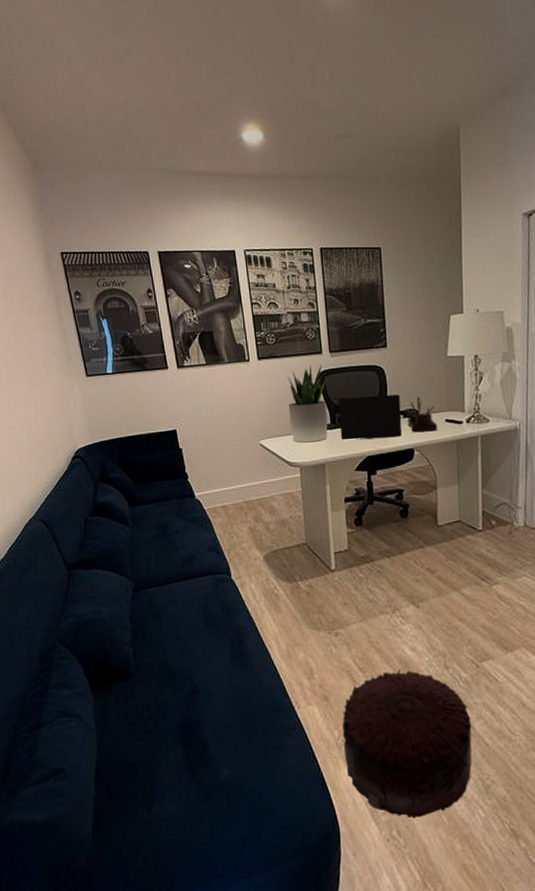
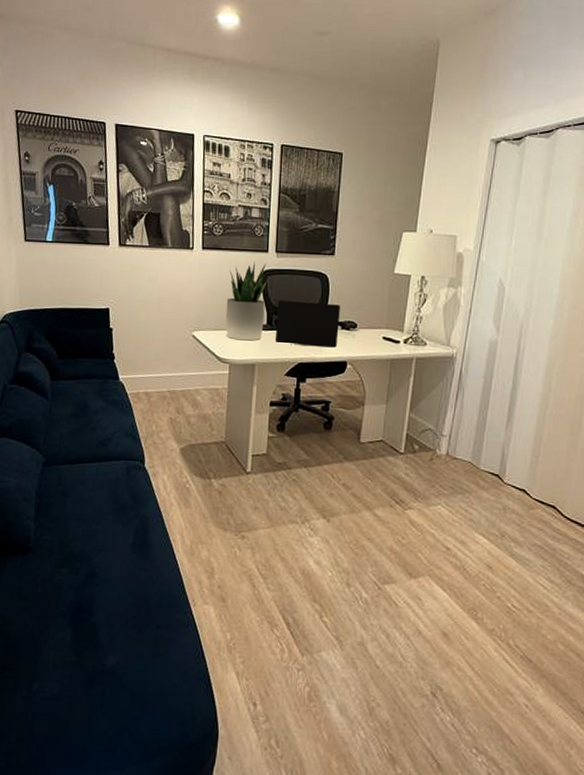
pouf: present [342,669,473,818] -> none [233,581,366,731]
desk organizer: present [407,396,438,432] -> none [344,309,375,347]

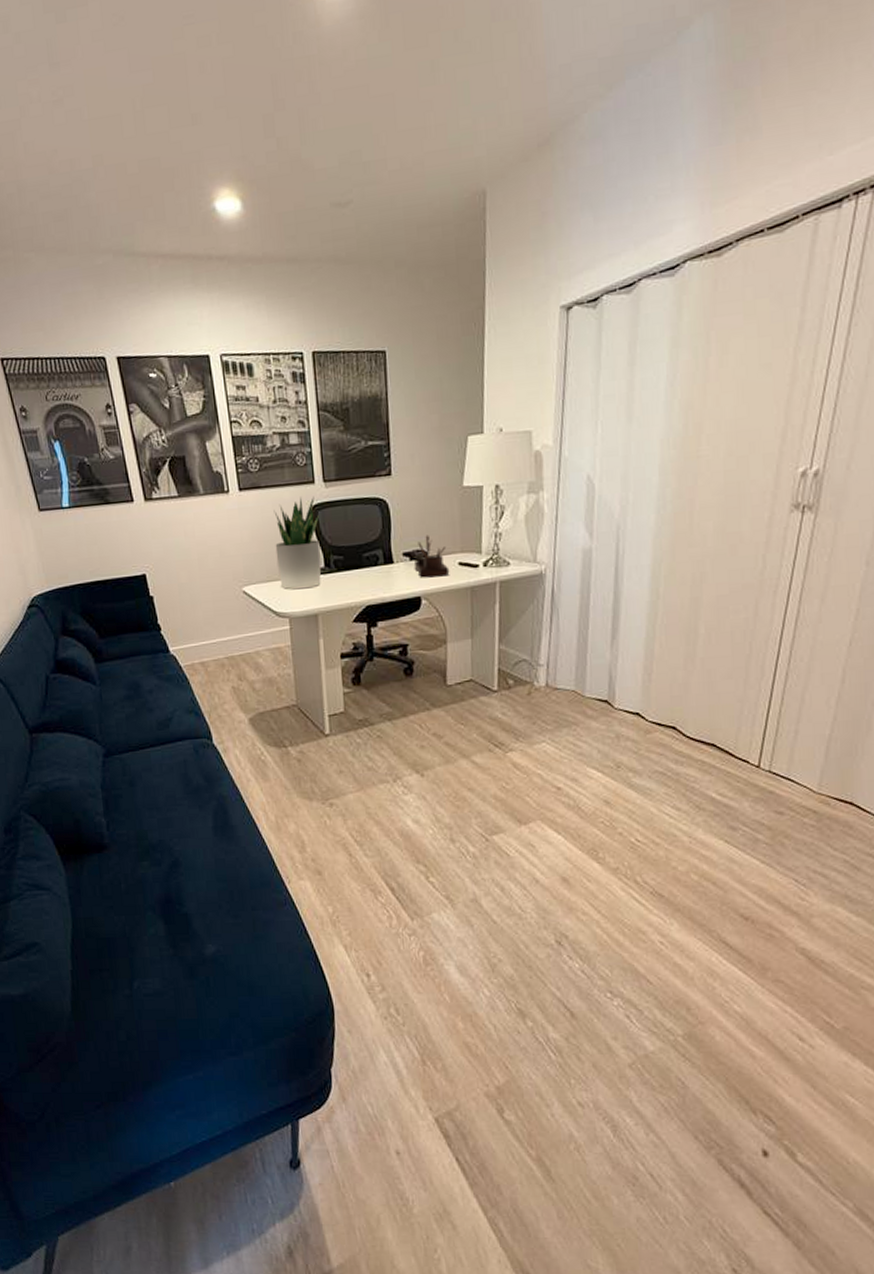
laptop: present [274,301,341,348] -> none [334,532,408,587]
desk organizer: none [344,309,375,347] -> present [413,535,450,578]

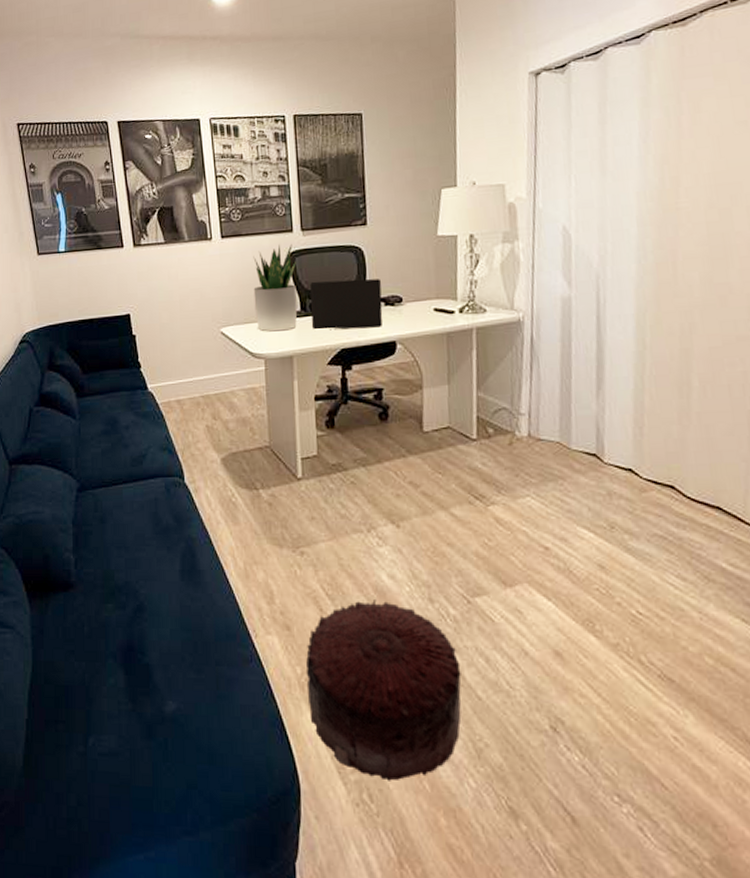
laptop: none [334,532,408,587] -> present [310,278,383,330]
pouf: none [336,843,479,997] -> present [305,600,462,781]
desk organizer: present [413,535,450,578] -> none [388,281,425,323]

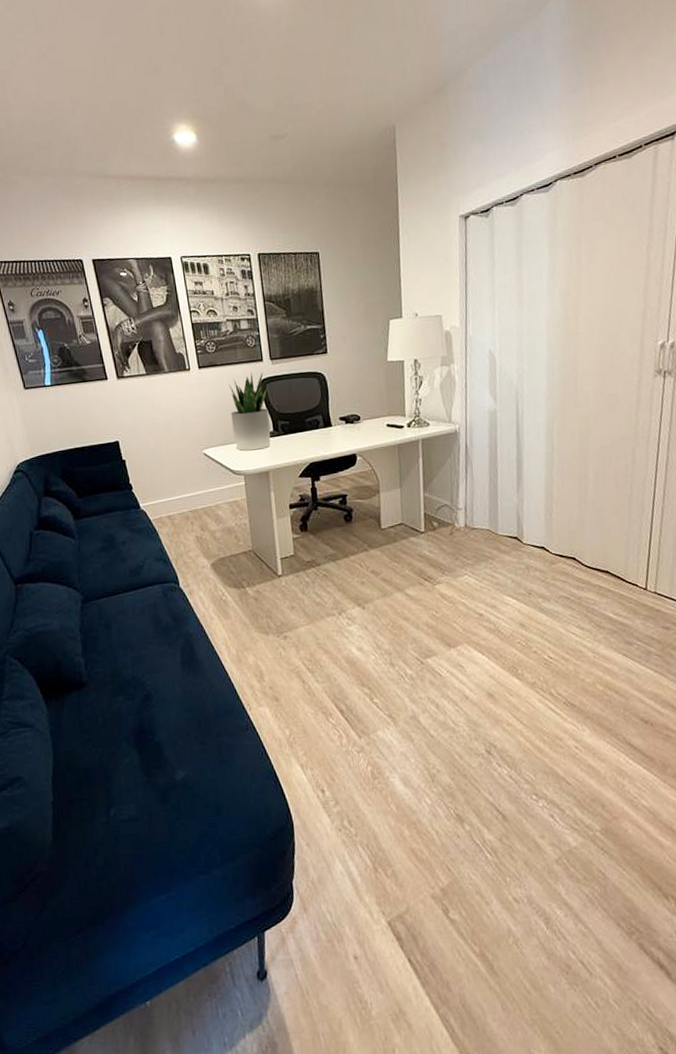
pouf: present [305,600,462,781] -> none [292,669,419,809]
laptop: present [310,278,383,330] -> none [280,400,344,448]

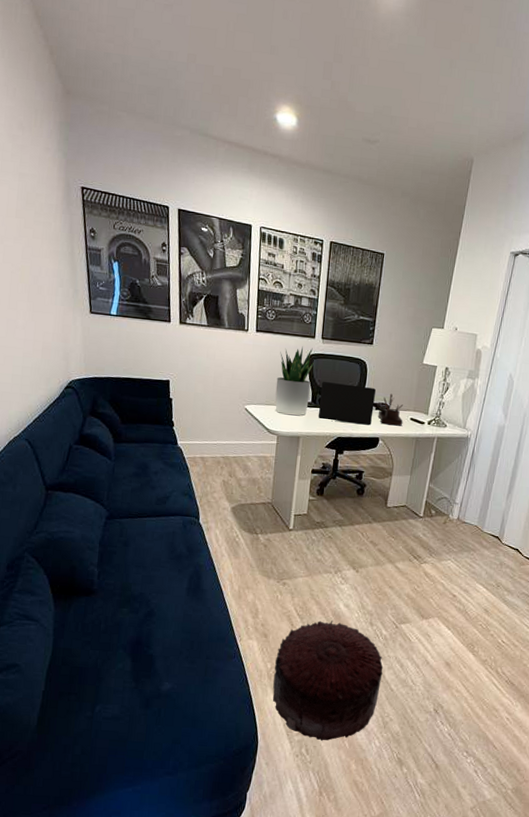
laptop: none [280,400,344,448] -> present [318,382,377,426]
pouf: none [292,669,419,809] -> present [272,621,384,741]
desk organizer: none [349,402,380,438] -> present [377,393,404,426]

